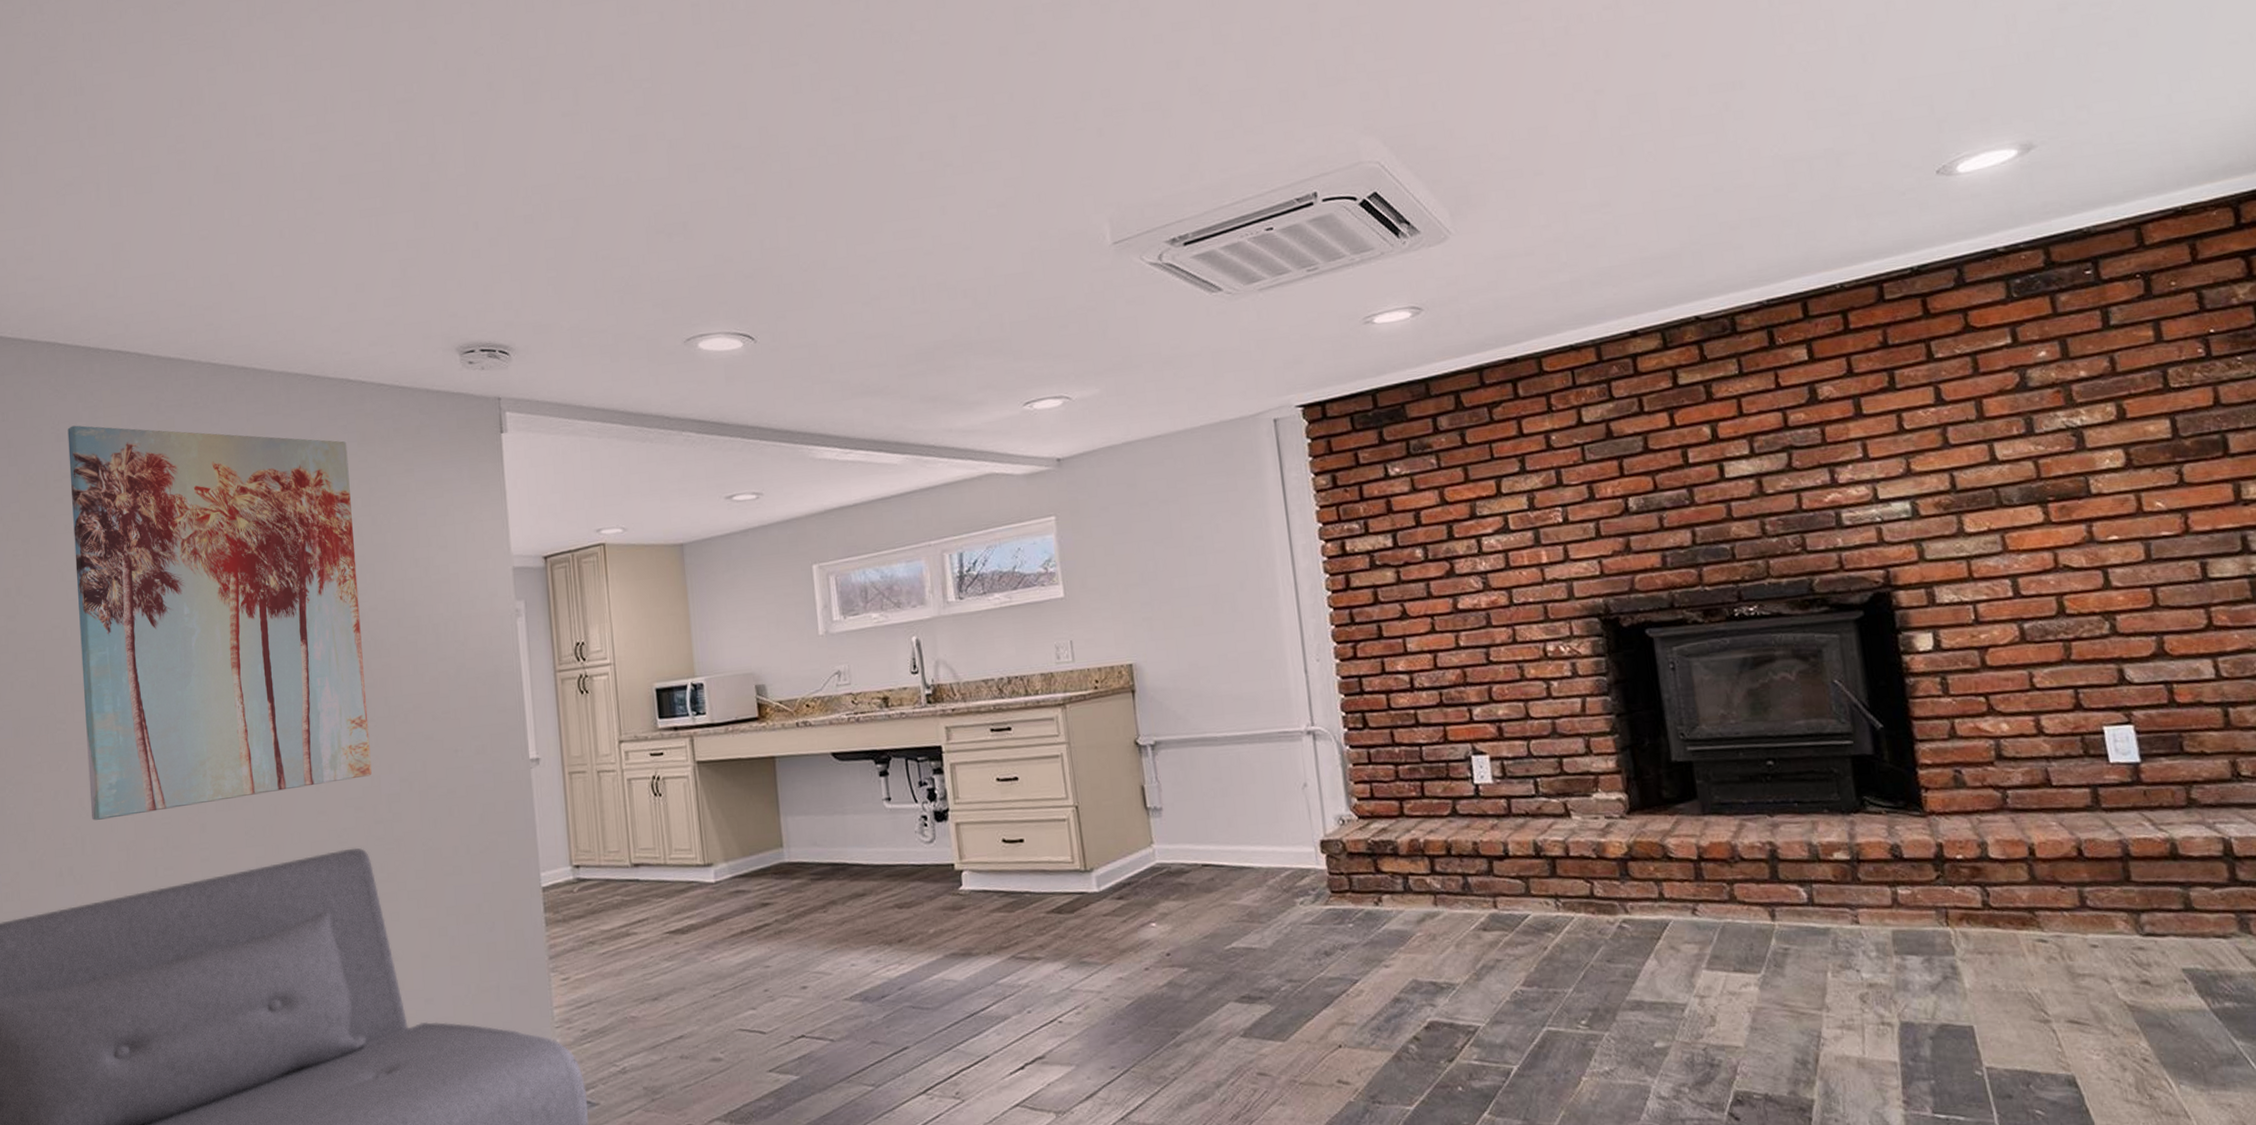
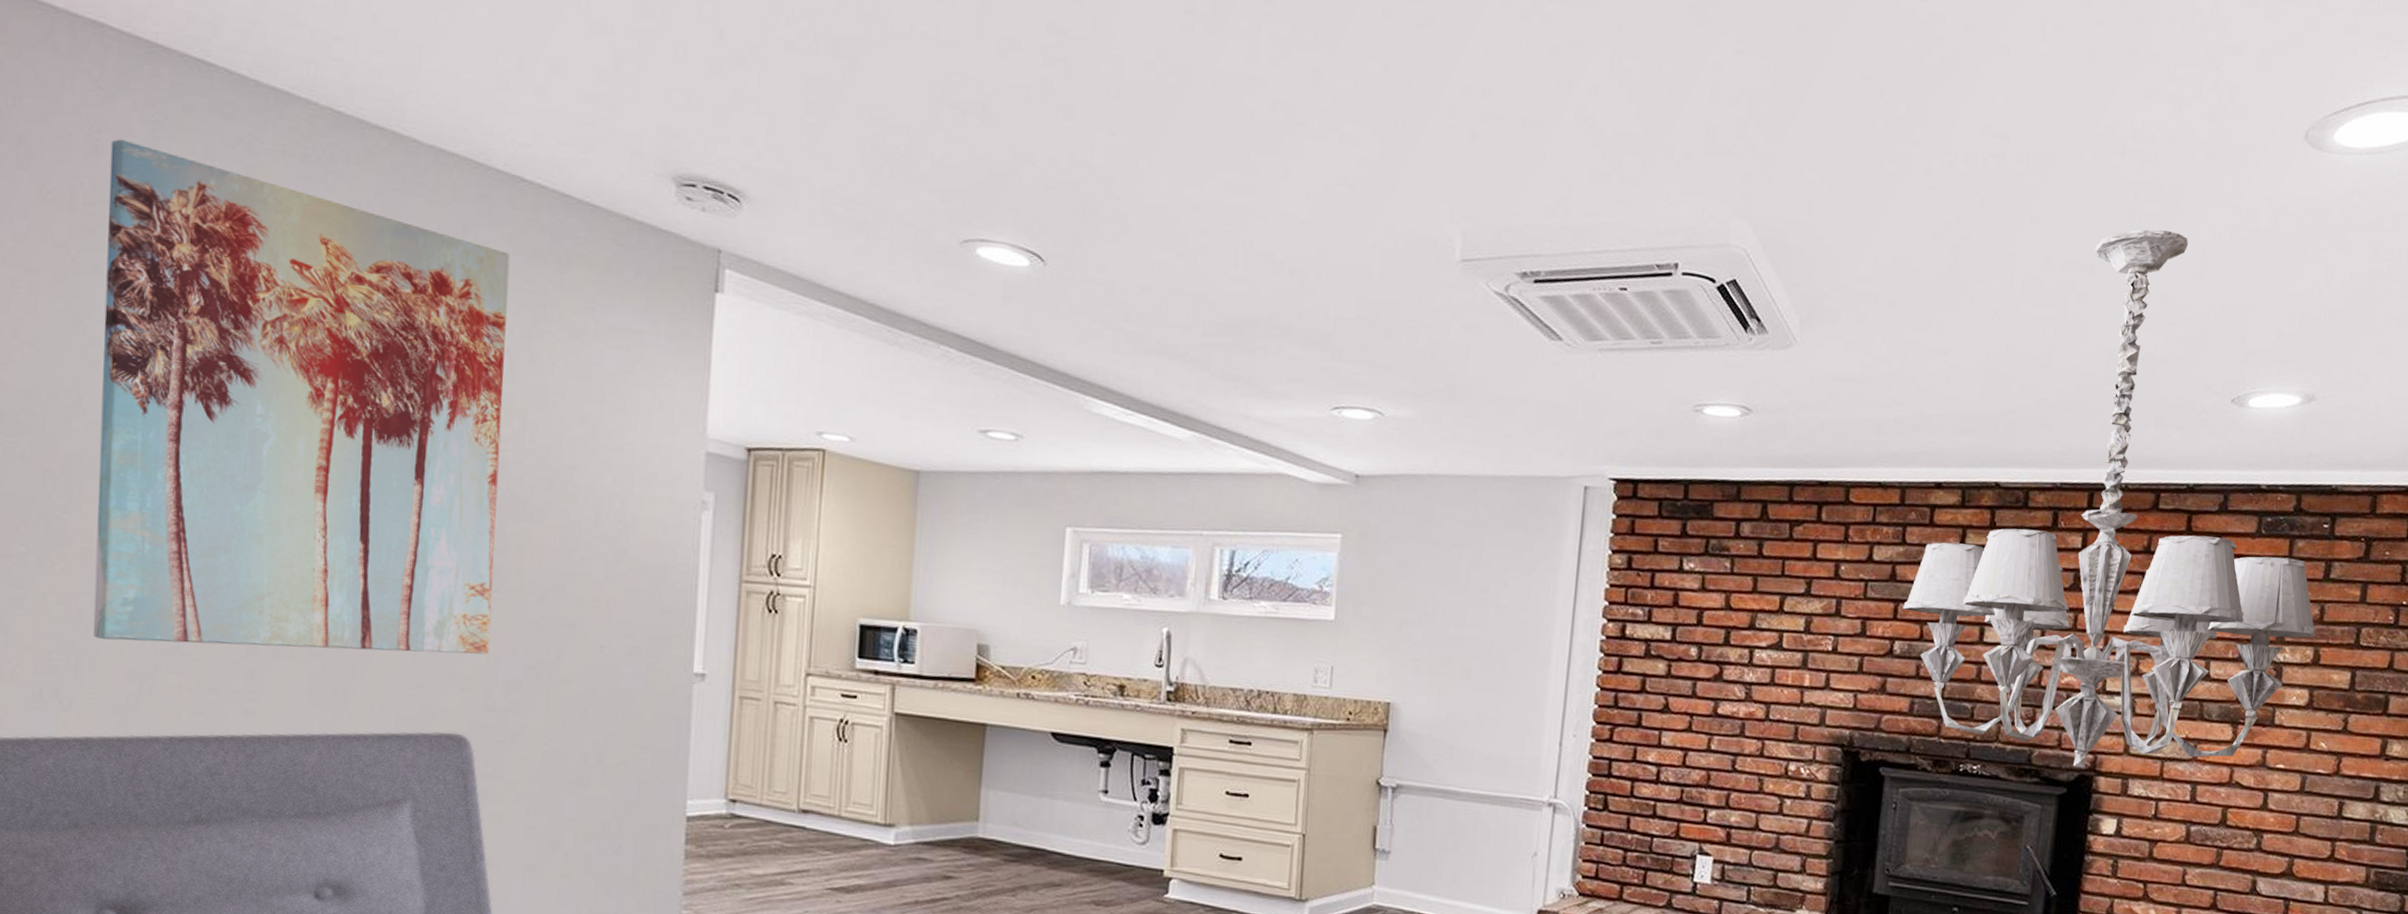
chandelier: none [1627,25,2113,587] -> present [1903,229,2316,768]

